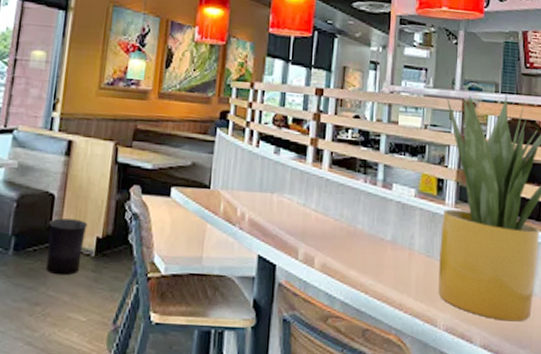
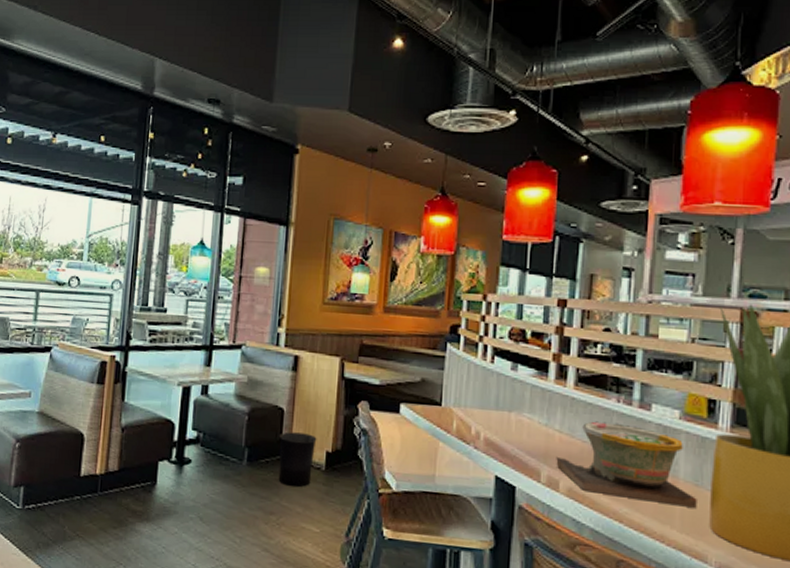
food container: none [312,200,429,277] -> present [556,421,697,508]

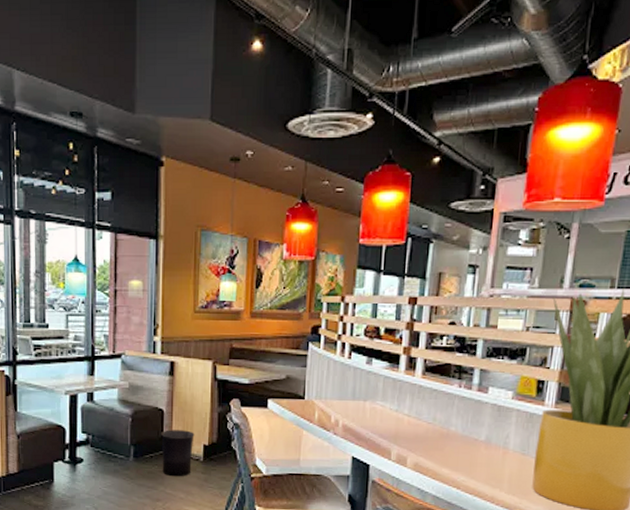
food container: present [556,421,697,508] -> none [404,405,523,473]

